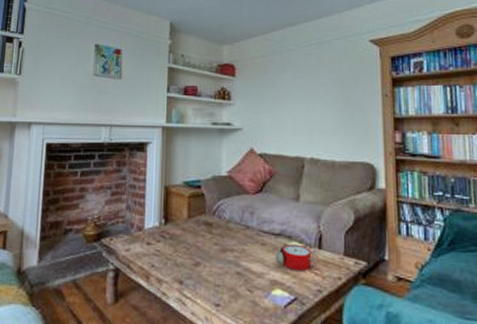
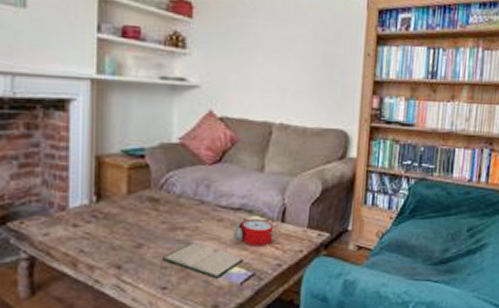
hardback book: none [215,264,285,300] -> present [161,243,243,279]

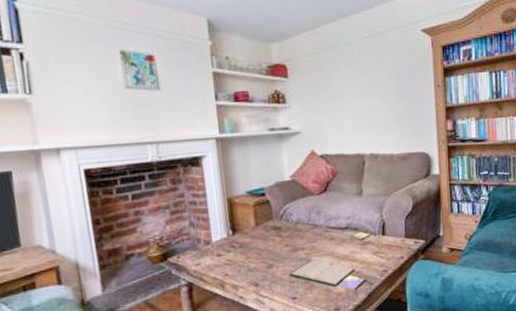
alarm clock: present [233,218,280,247] -> none [343,234,382,258]

